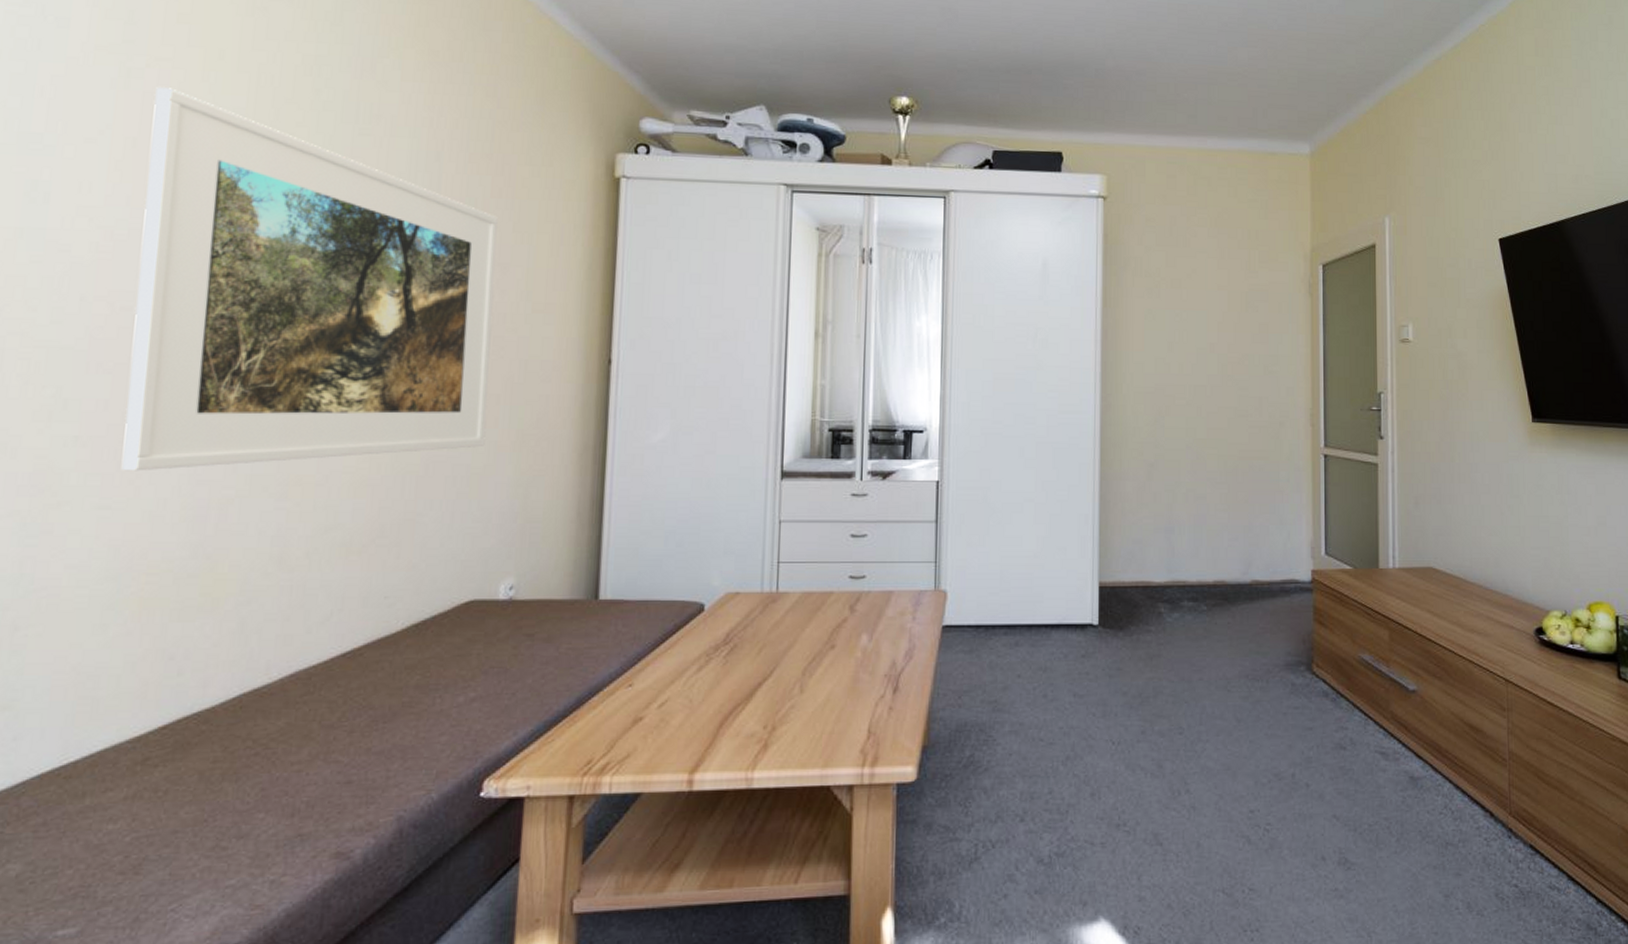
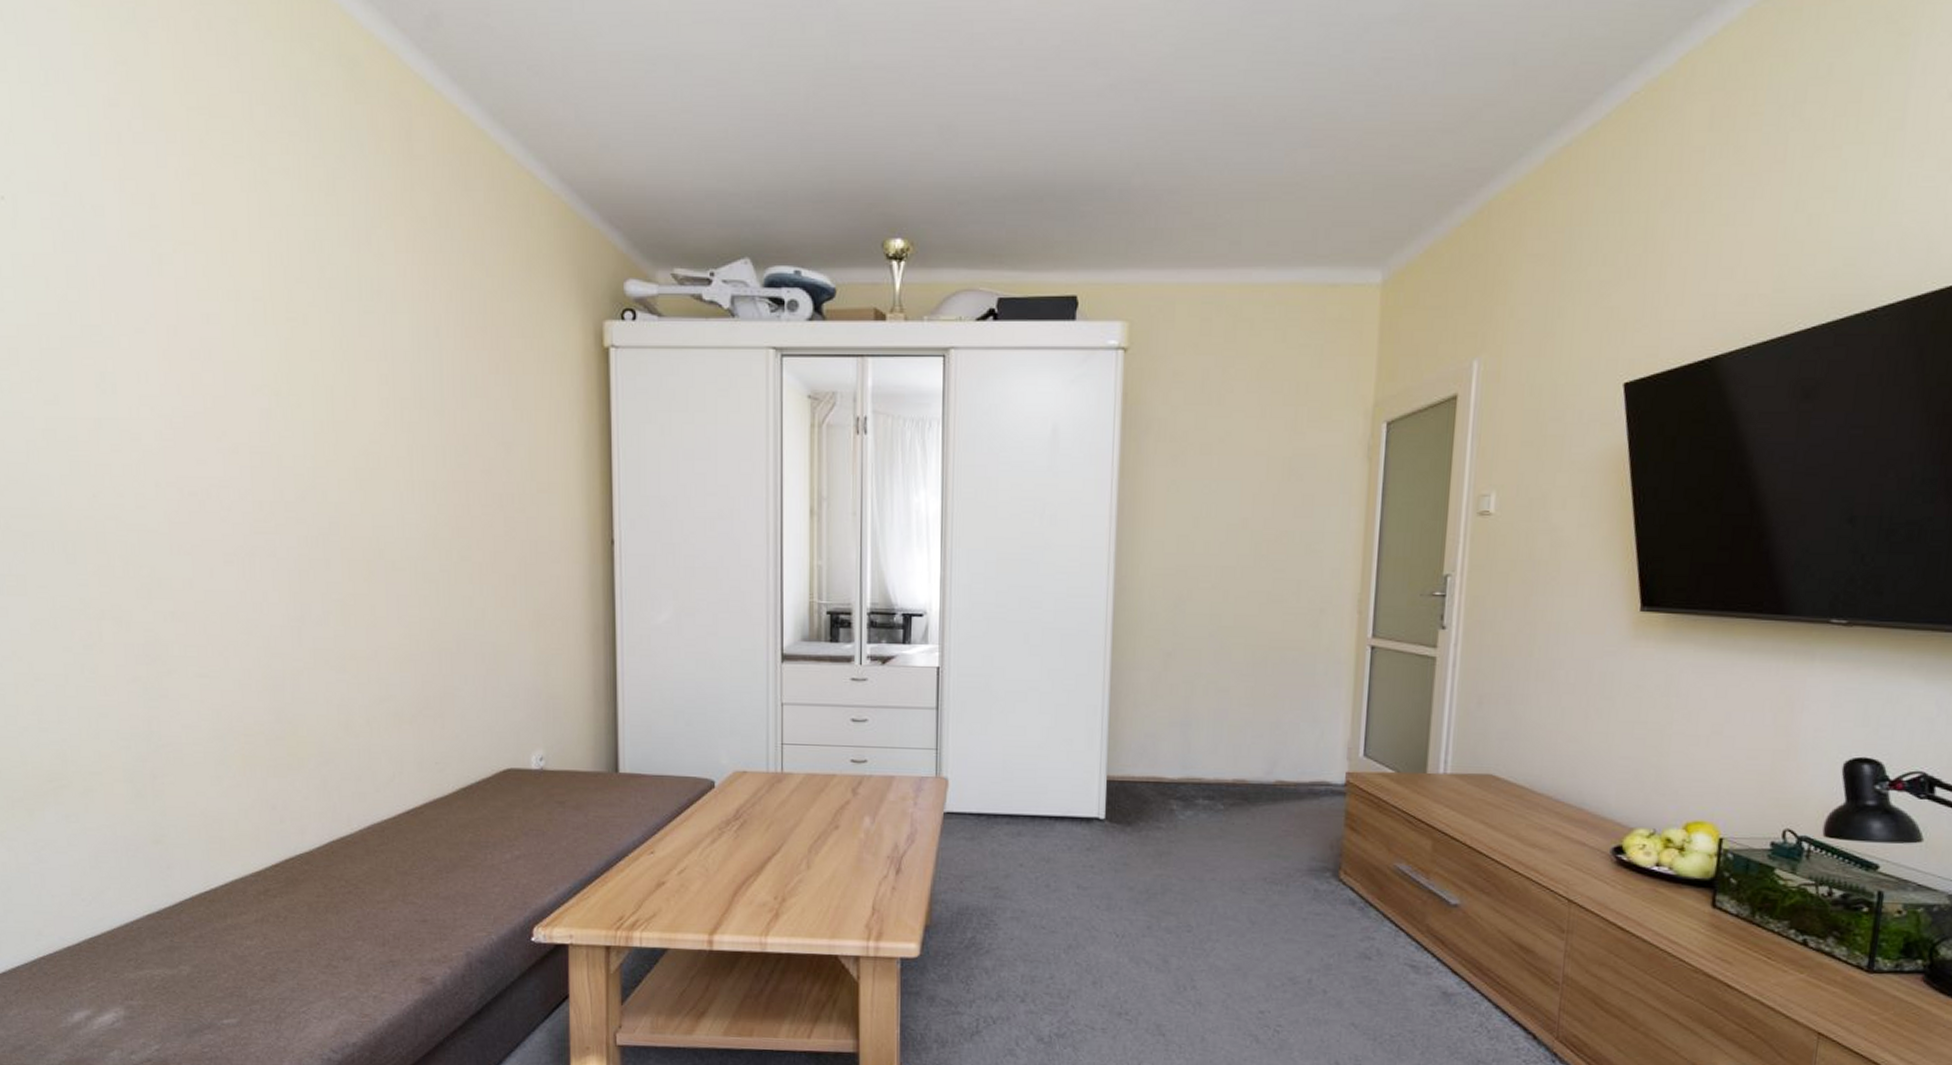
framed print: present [121,87,498,471] -> none [185,273,506,644]

